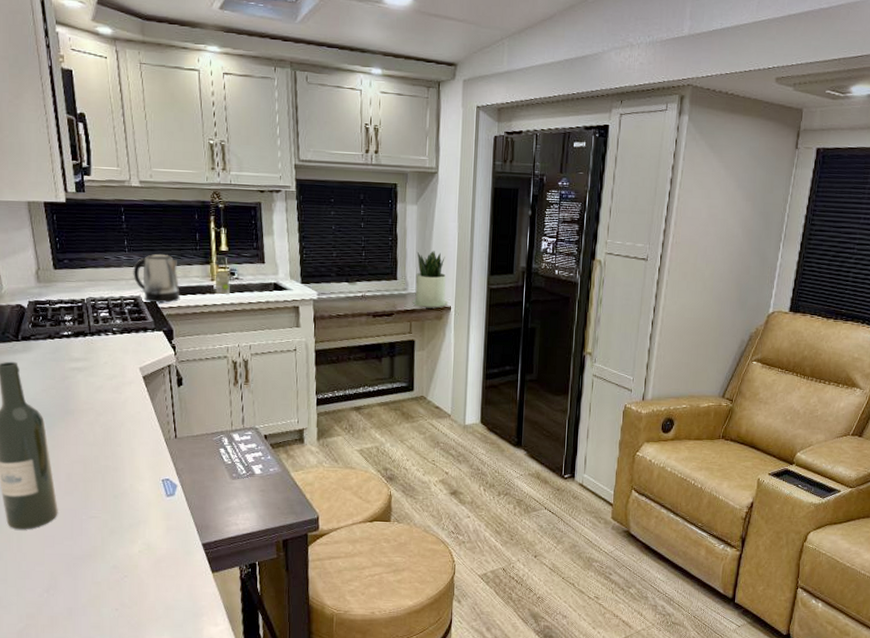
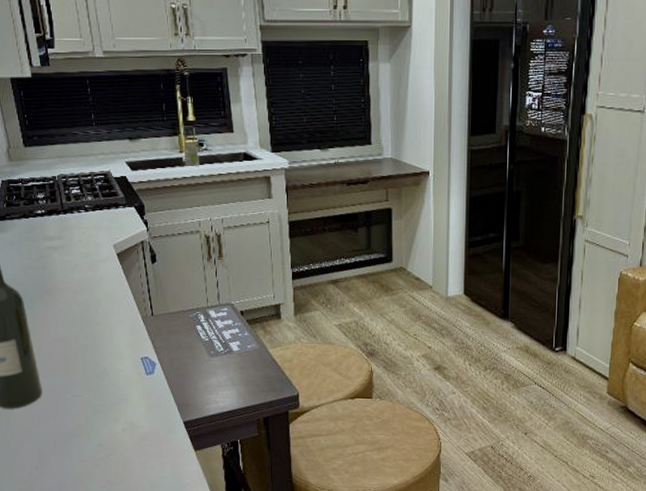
kettle: present [133,254,180,303] -> none [101,127,150,177]
planter: present [412,251,449,309] -> none [388,112,427,174]

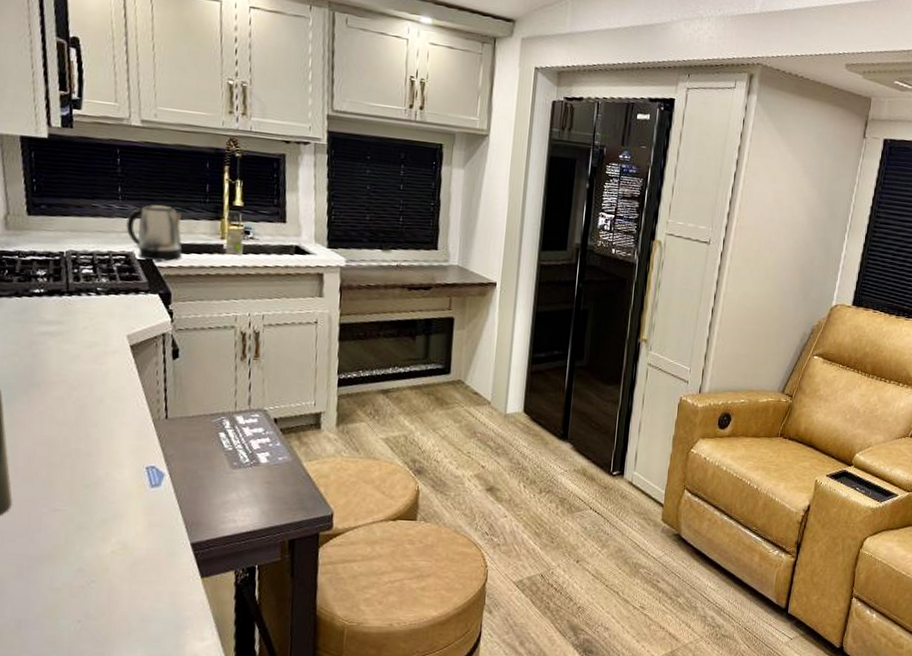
kettle: none [101,127,150,177] -> present [126,205,183,262]

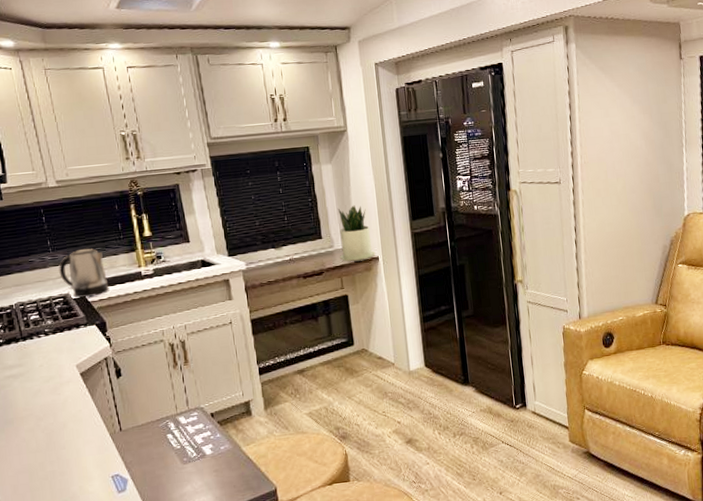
soap dispenser: present [221,210,244,257] -> none [138,240,159,280]
planter: none [453,219,495,284] -> present [337,205,376,262]

